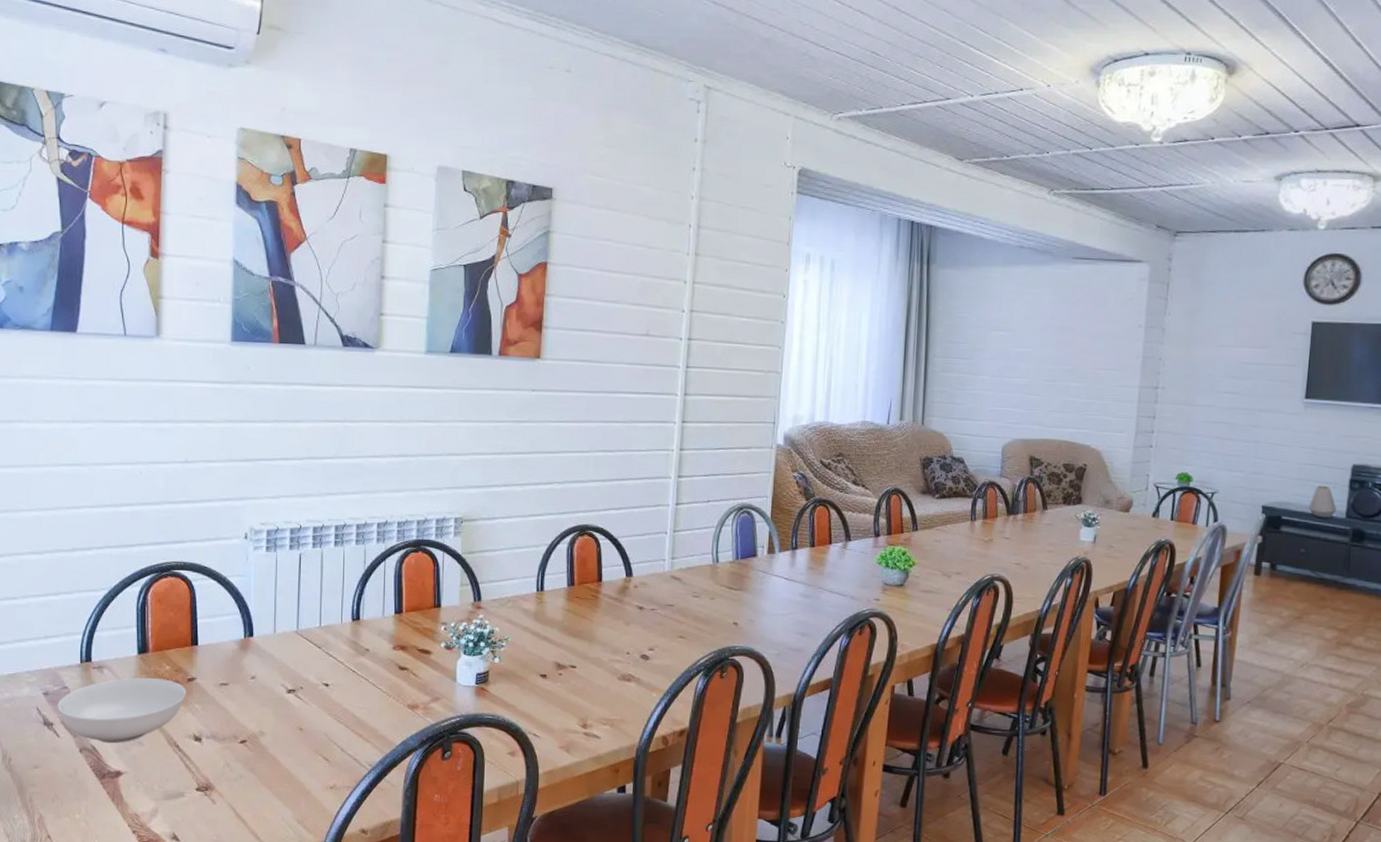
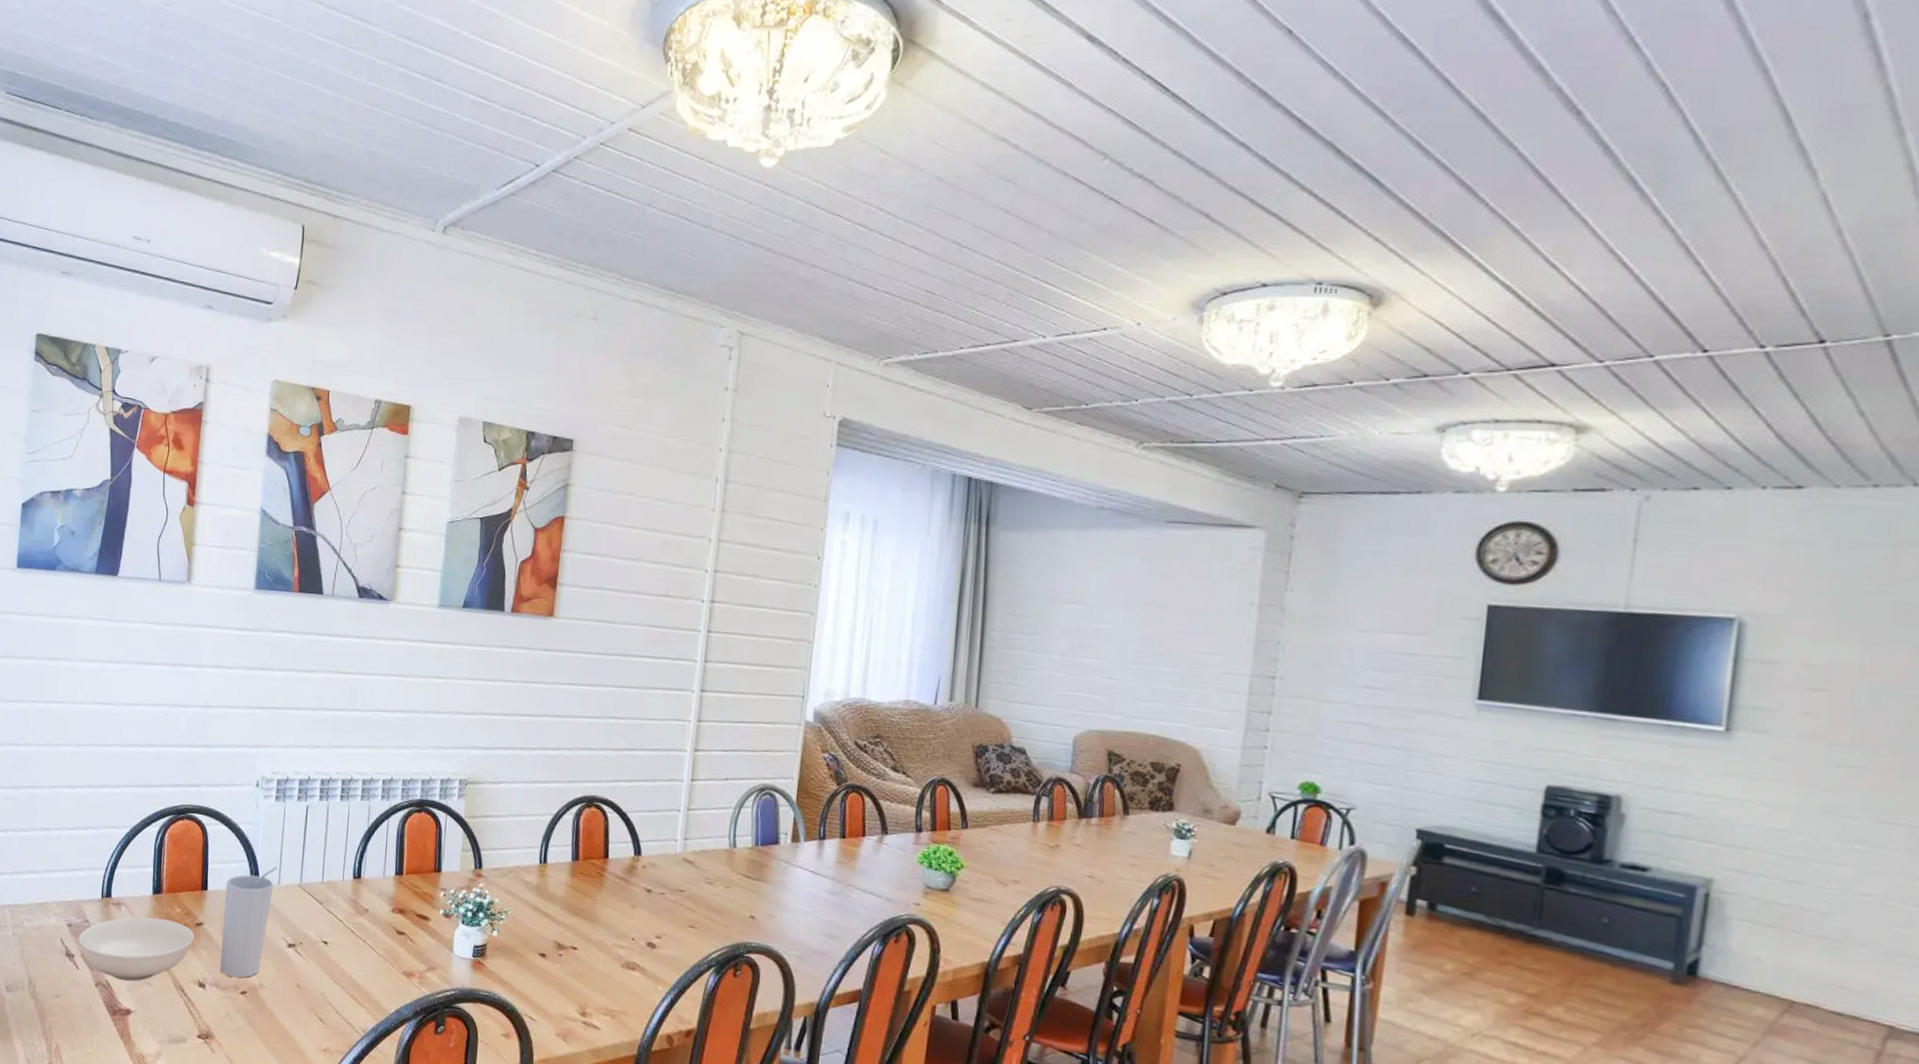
cup: none [217,616,272,728] -> present [220,866,277,978]
vase: present [1308,485,1337,520] -> none [1482,808,1524,854]

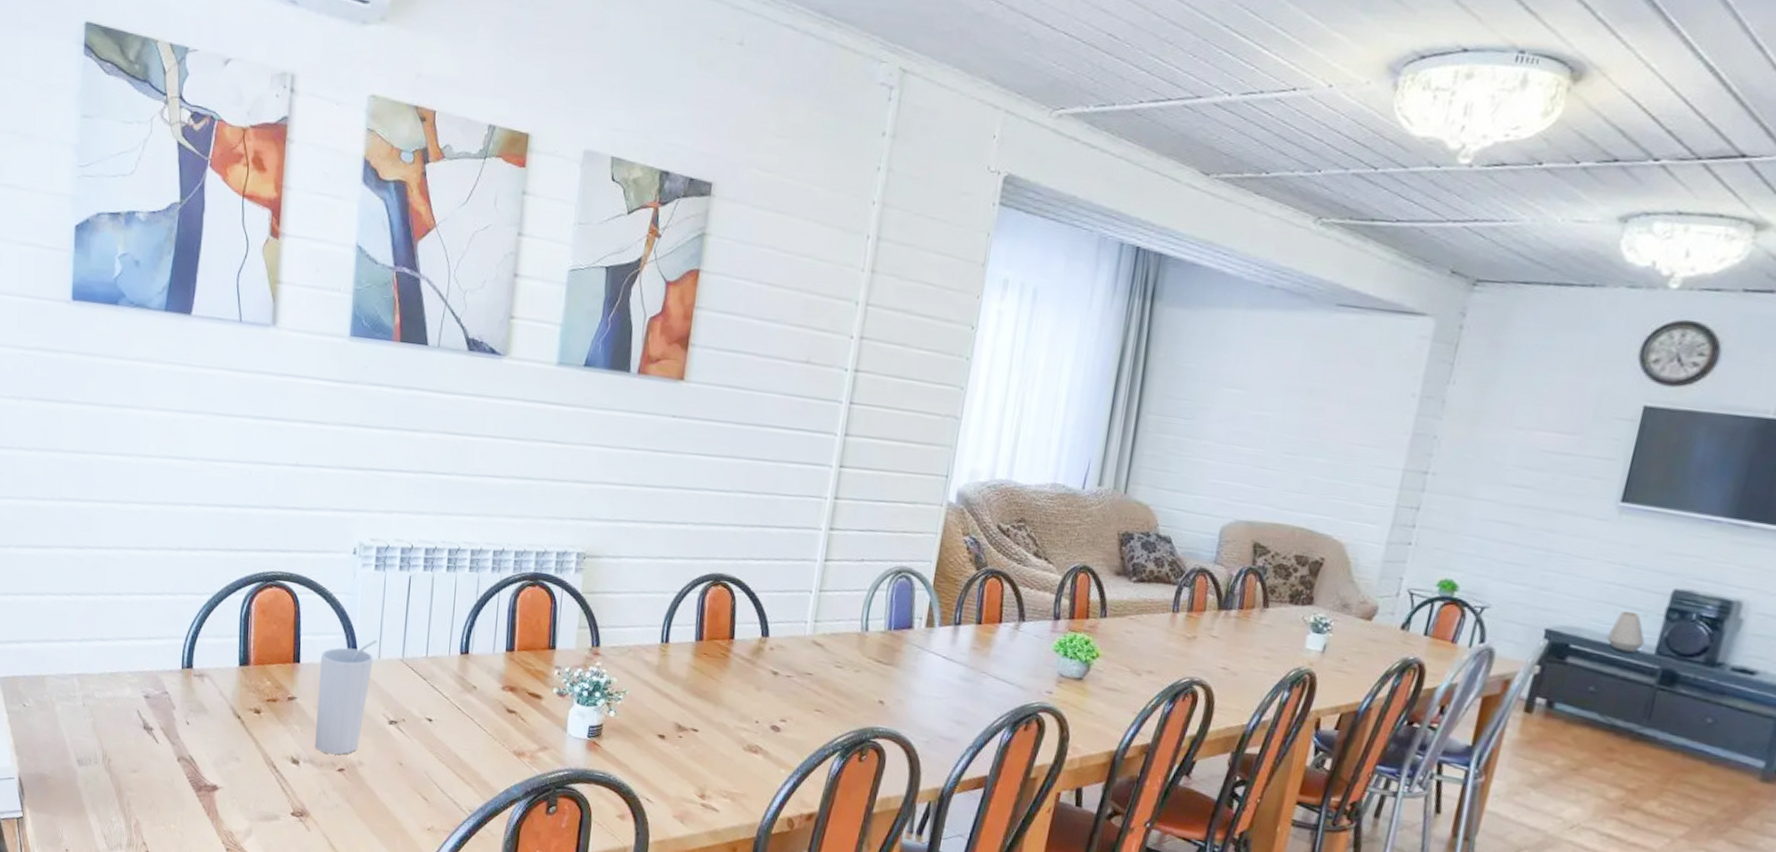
bowl: present [78,917,194,981] -> none [157,689,286,757]
vase: none [1482,808,1524,854] -> present [1606,610,1645,655]

